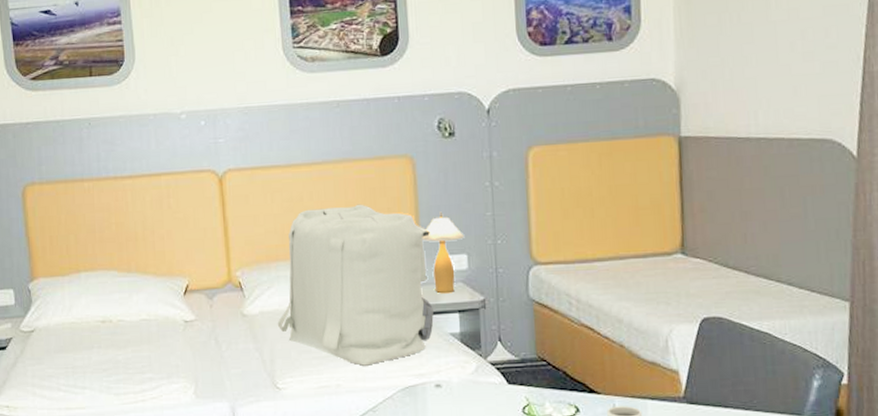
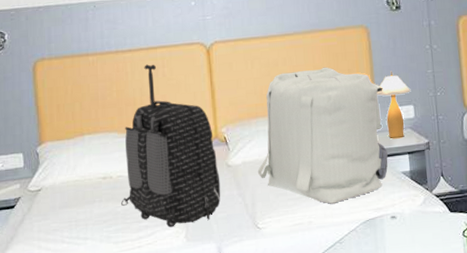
suitcase: none [122,193,235,382] -> present [121,64,221,228]

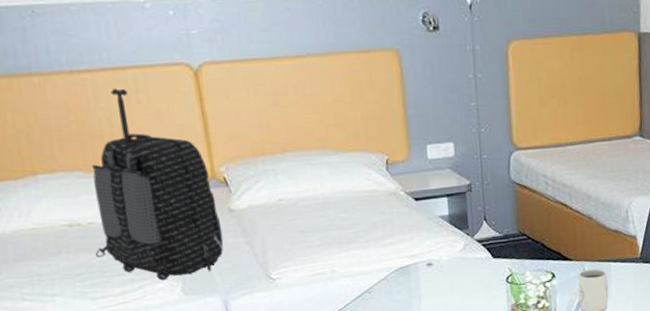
backpack: present [257,67,388,204] -> none [267,96,424,252]
table lamp: present [377,72,411,139] -> none [410,104,451,180]

